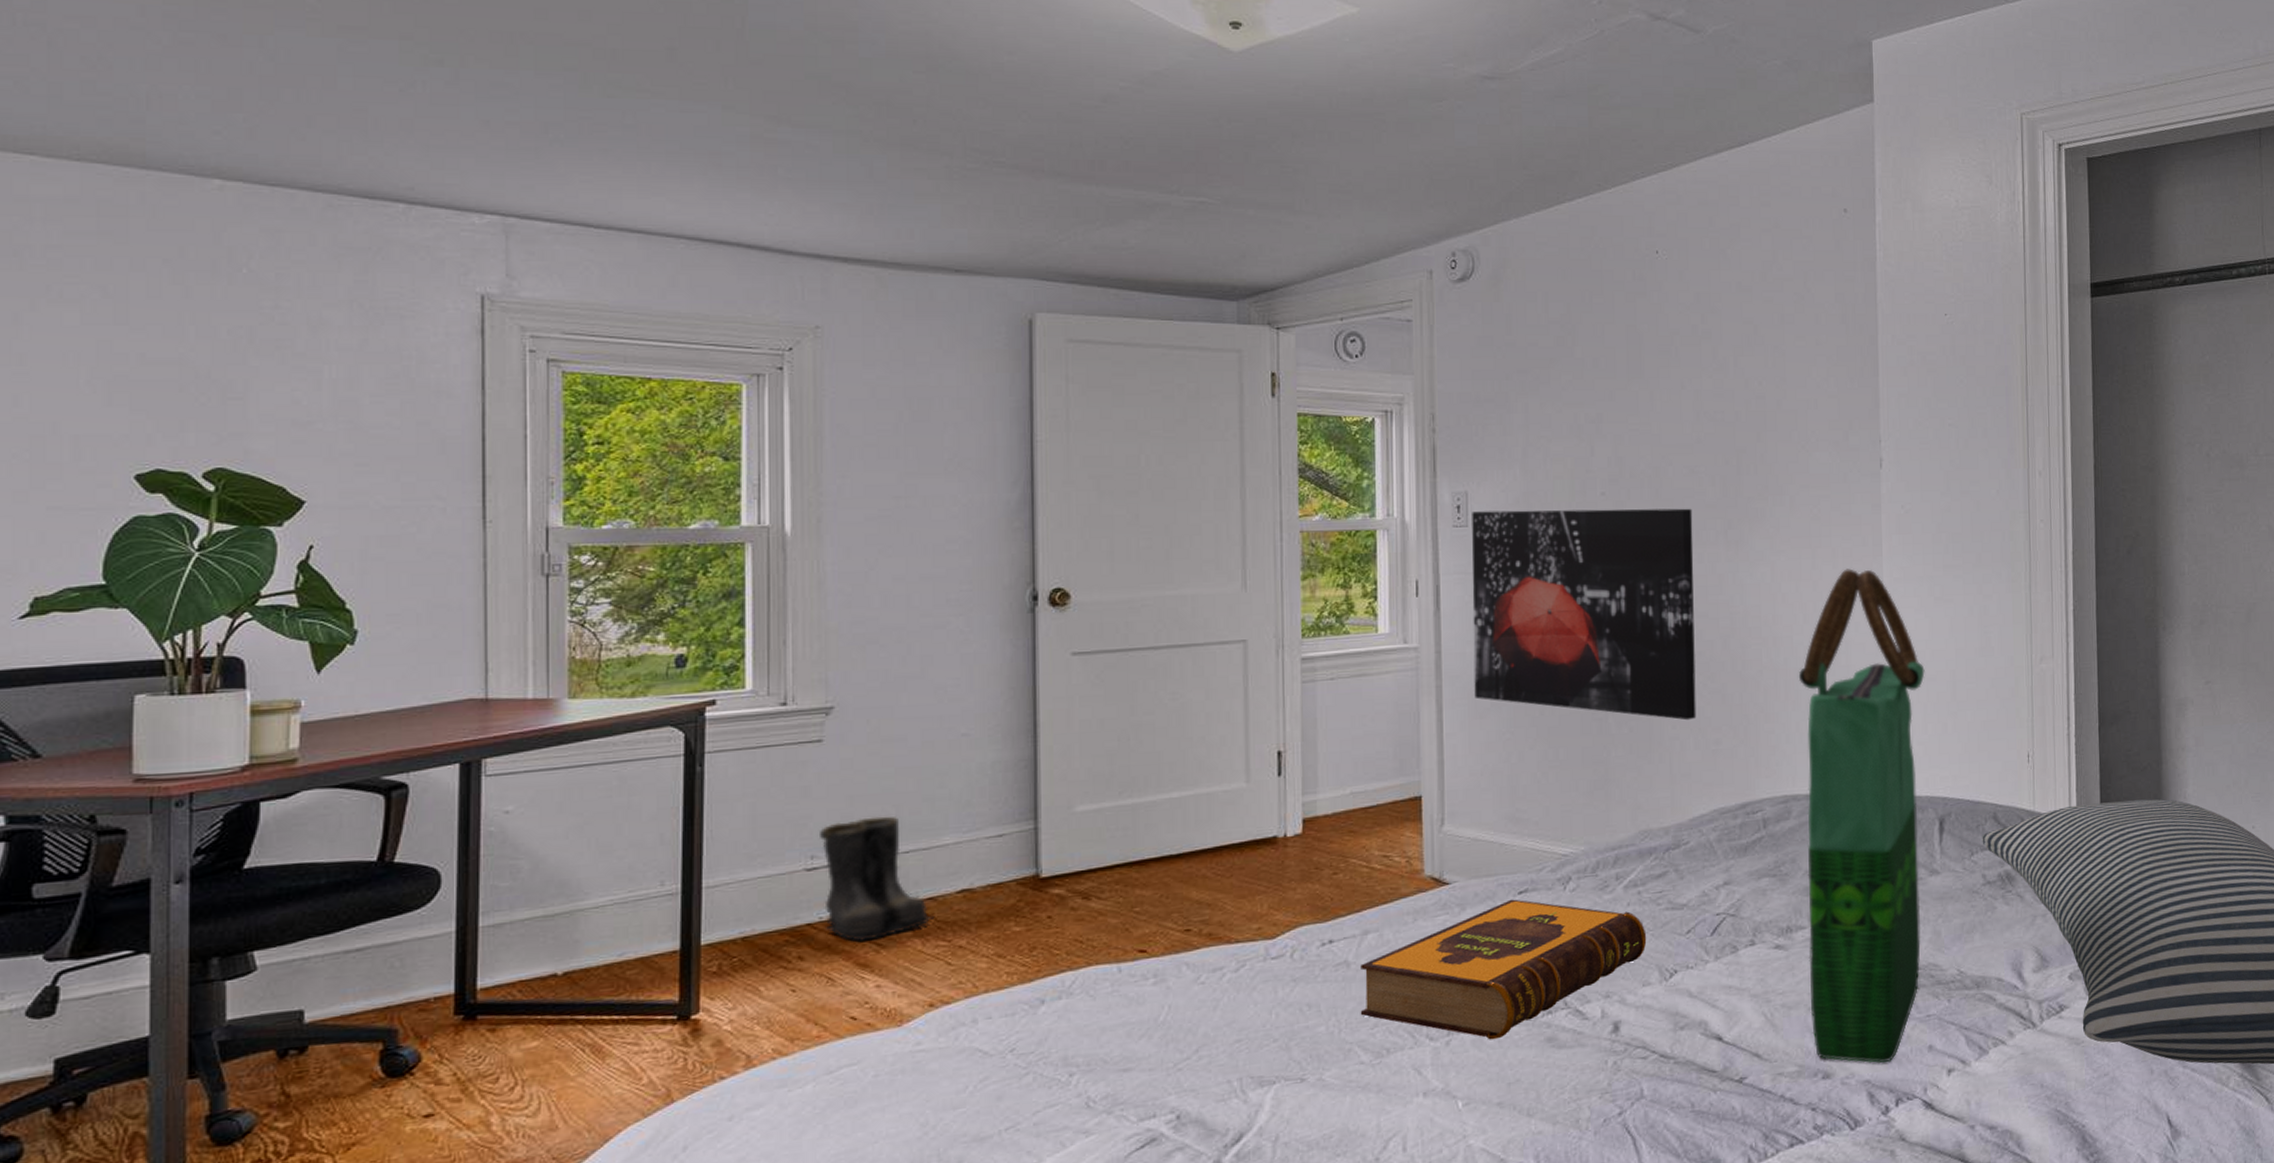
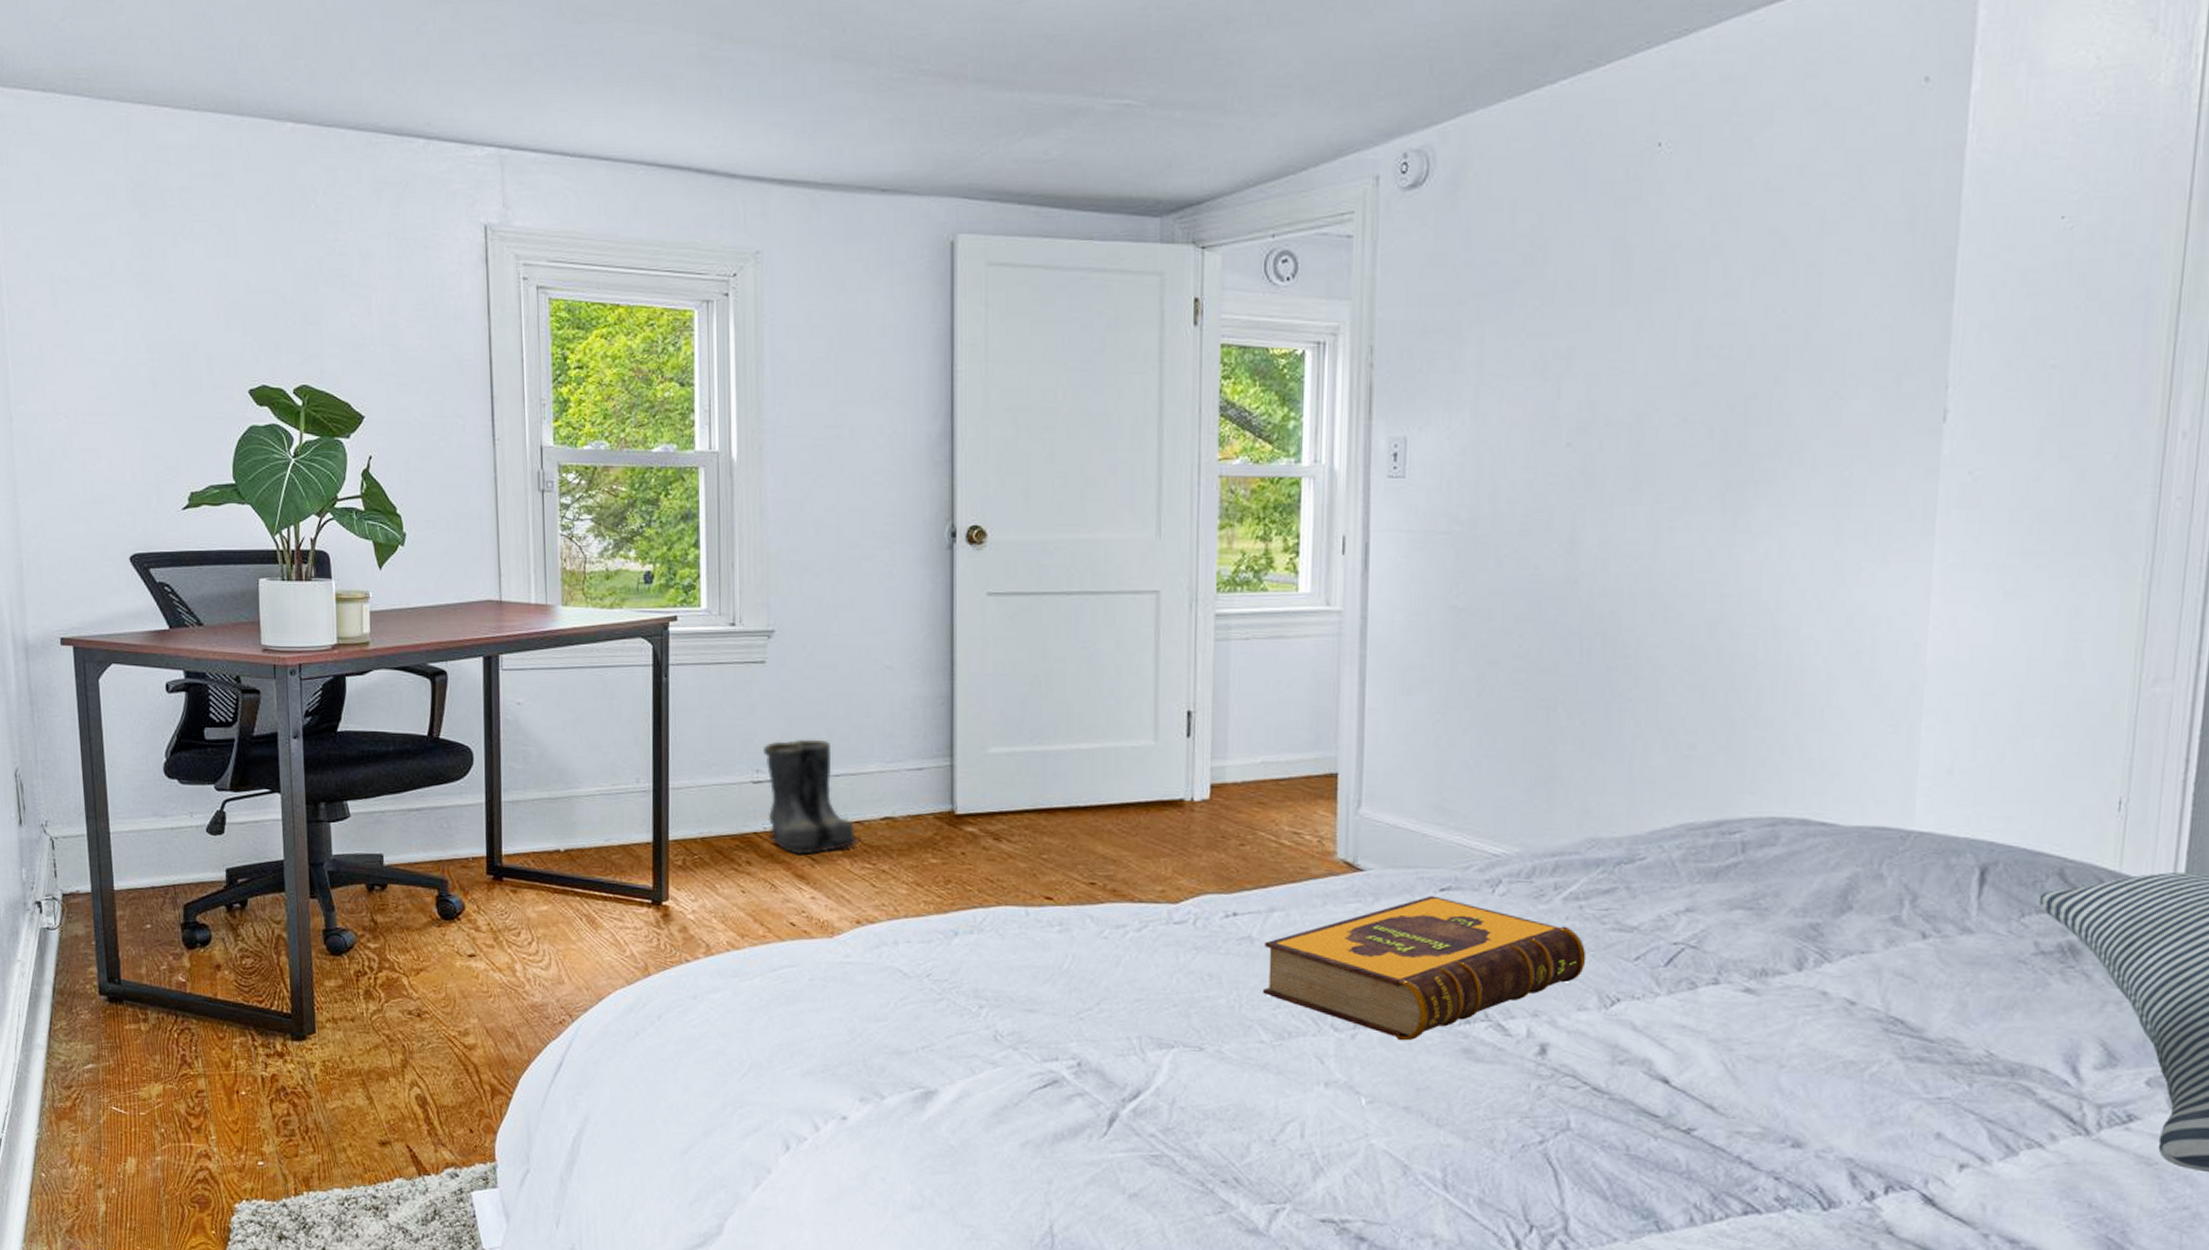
wall art: present [1472,508,1697,721] -> none [1402,460,1681,718]
tote bag: present [1798,568,1925,1064] -> none [1783,548,1980,1143]

